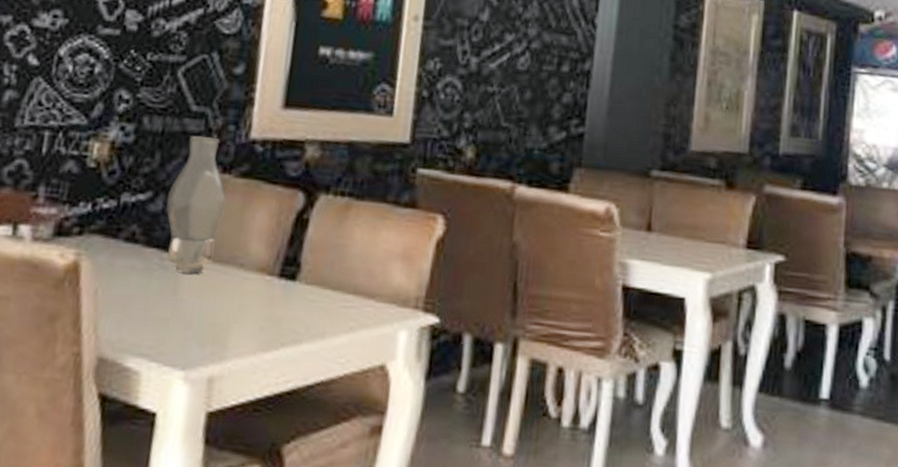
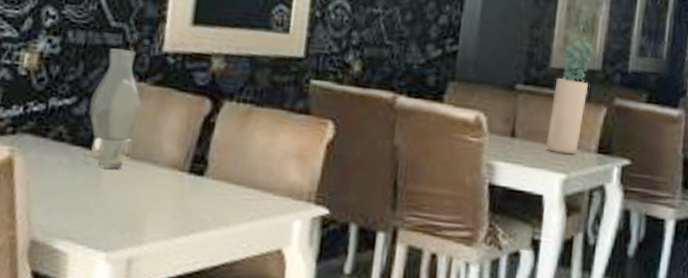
vase: none [687,108,739,251] -> present [546,30,594,155]

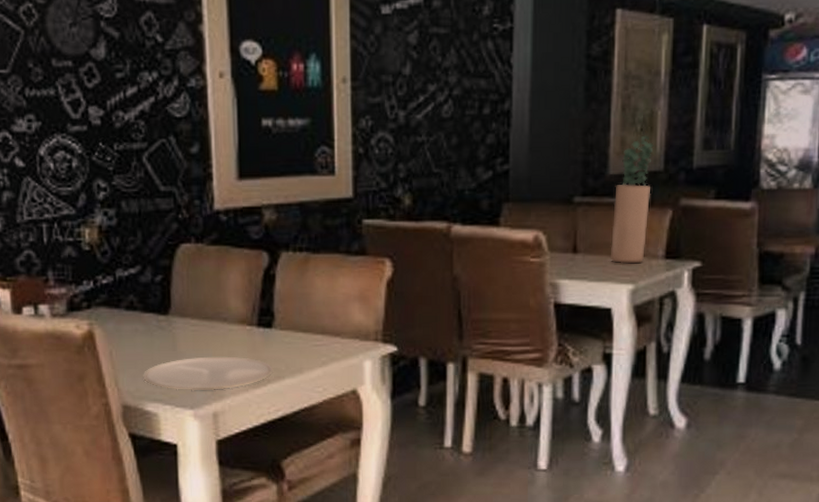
plate: none [58,197,198,235] -> present [143,356,273,391]
vase: present [89,48,143,169] -> none [153,212,204,330]

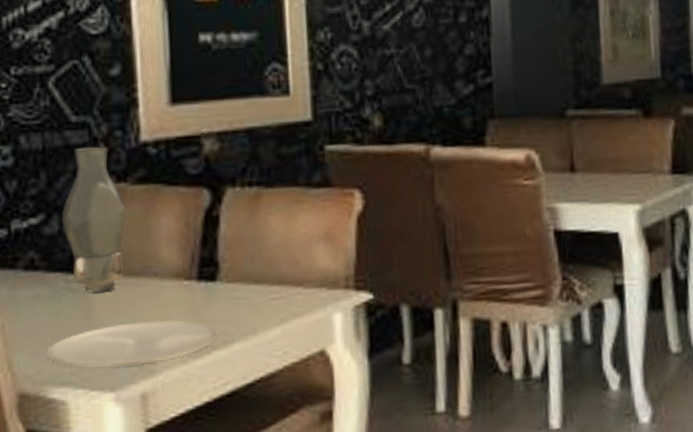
vase: none [153,212,204,330] -> present [61,146,128,293]
vase: present [611,129,654,264] -> none [610,35,650,182]

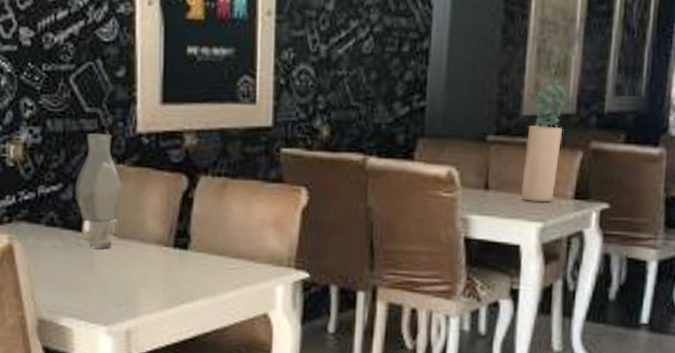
plate: present [46,319,218,369] -> none [59,275,187,309]
vase: none [610,35,650,182] -> present [521,73,567,203]

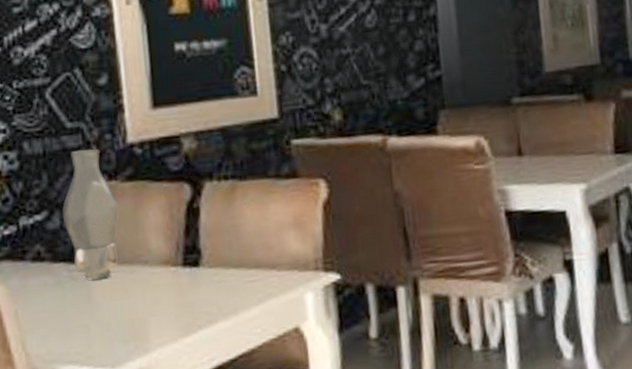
vase: present [521,73,567,203] -> none [553,24,594,163]

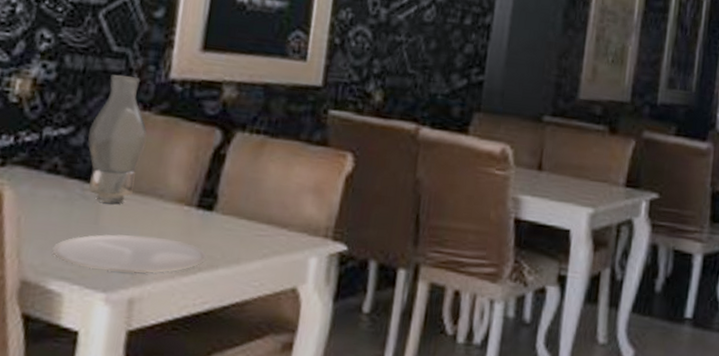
plate: none [54,302,203,348] -> present [52,234,207,274]

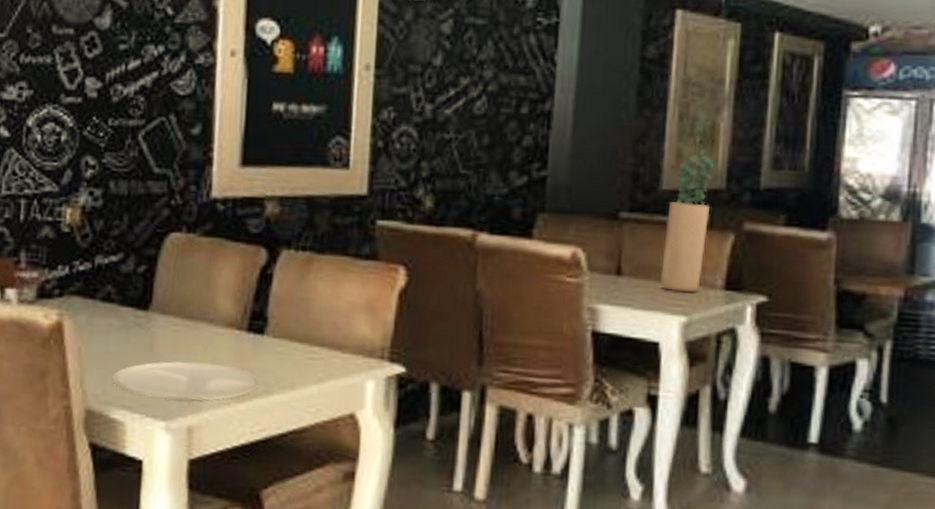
vase: present [87,75,148,204] -> none [137,197,194,330]
vase: none [574,61,623,189] -> present [660,142,715,293]

